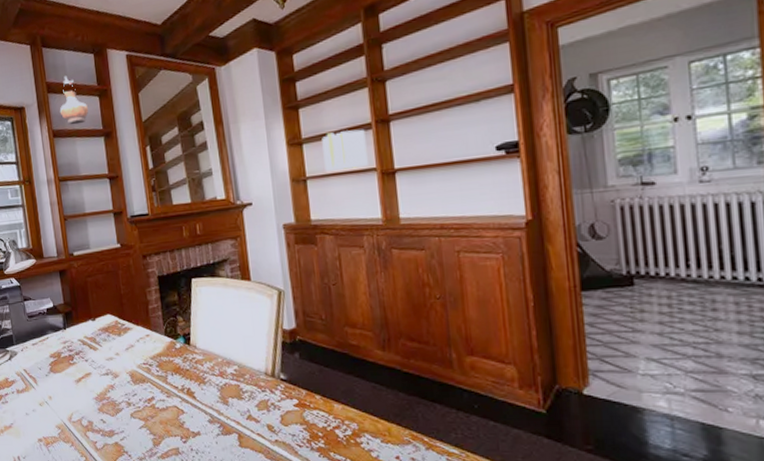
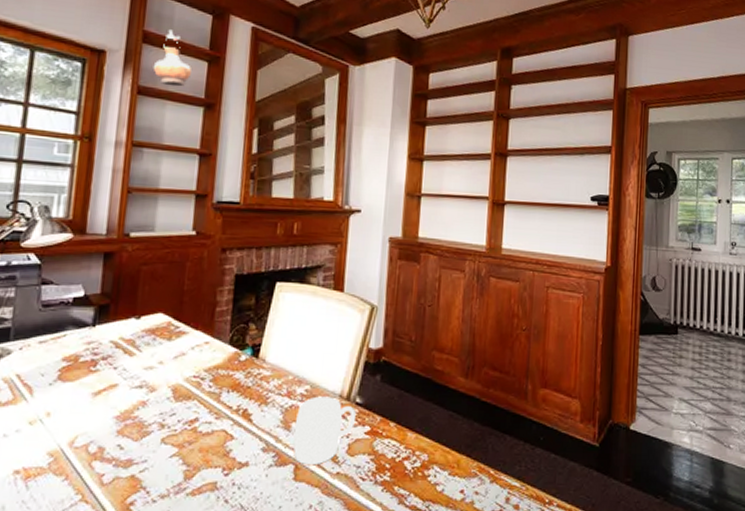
mug: none [231,374,283,434] -> present [293,396,356,466]
books: present [322,129,368,171] -> none [441,155,484,194]

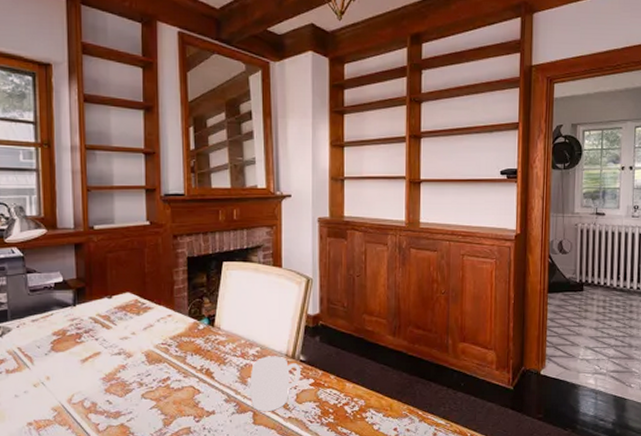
decorative vase: present [153,29,191,87] -> none [94,40,128,93]

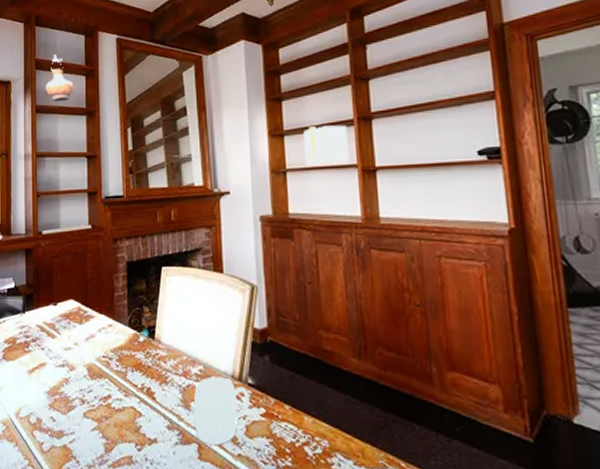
decorative vase: none [94,40,128,93] -> present [45,54,73,102]
books: none [361,140,399,175] -> present [303,125,349,165]

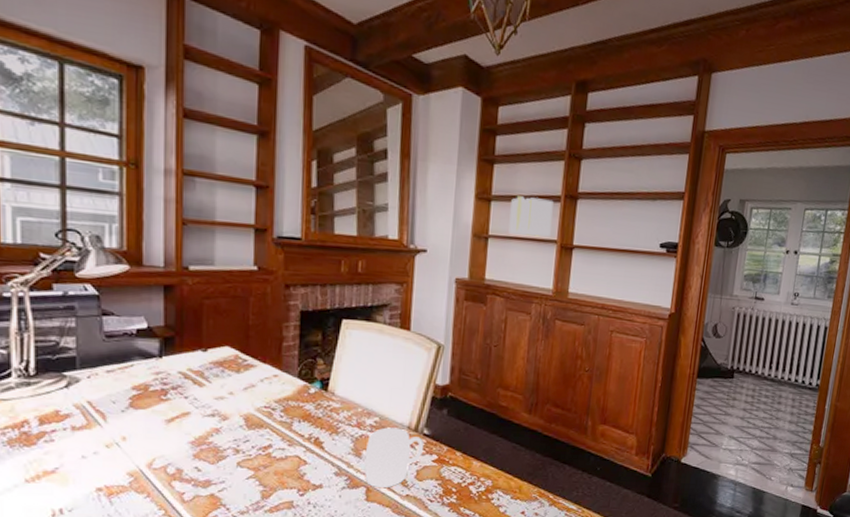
decorative vase: present [45,54,73,102] -> none [198,45,241,111]

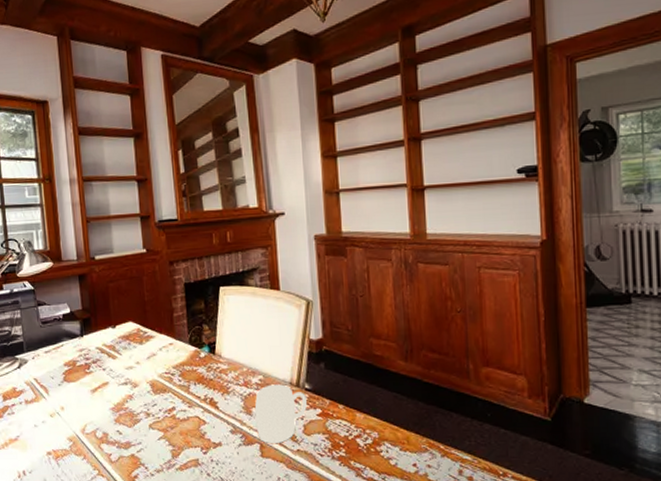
books: present [508,196,554,238] -> none [356,145,399,185]

